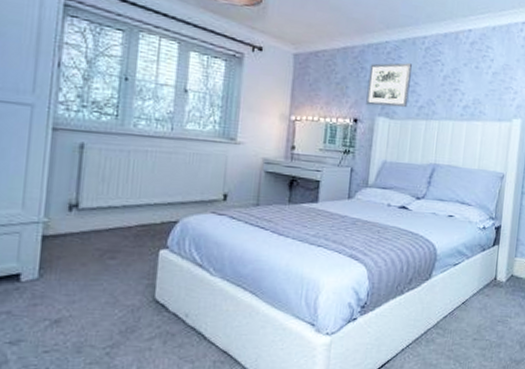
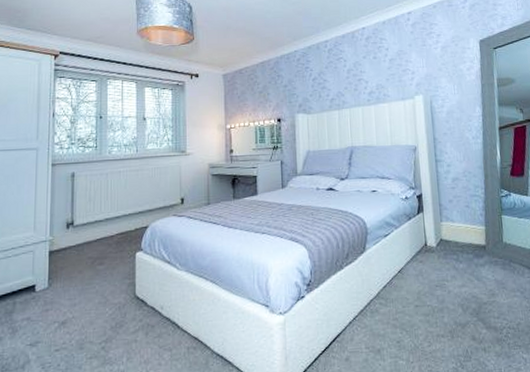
wall art: present [366,62,413,108] -> none [284,65,321,106]

